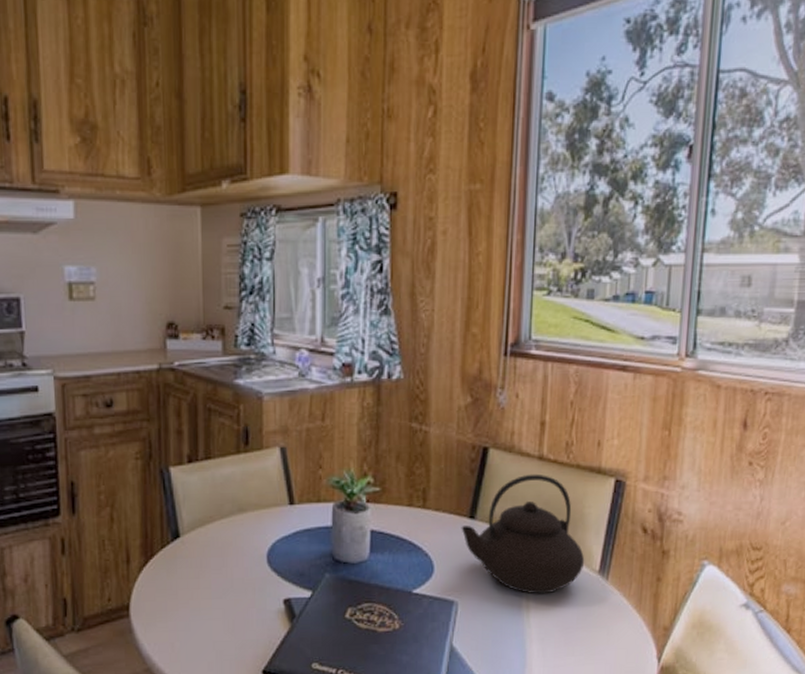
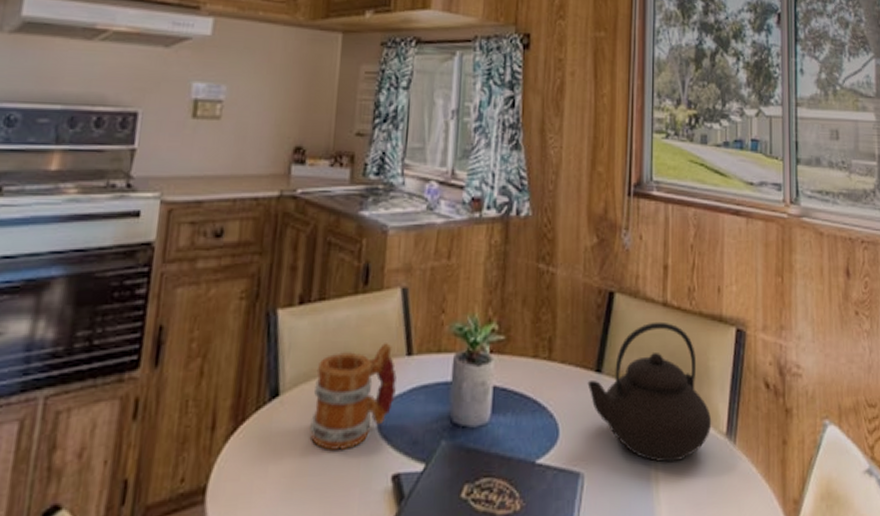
mug: none [209,494,281,580] -> present [310,343,397,450]

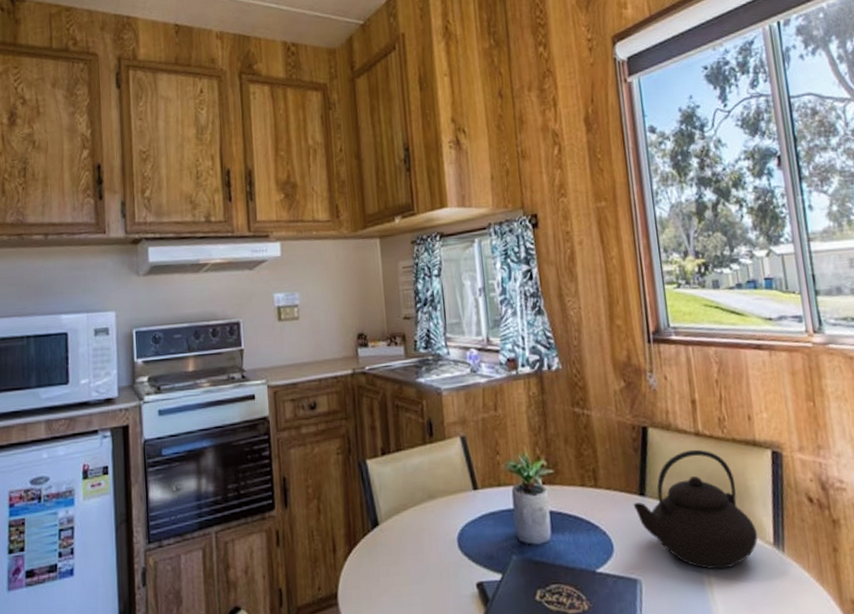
mug: present [310,343,397,450] -> none [404,481,469,565]

